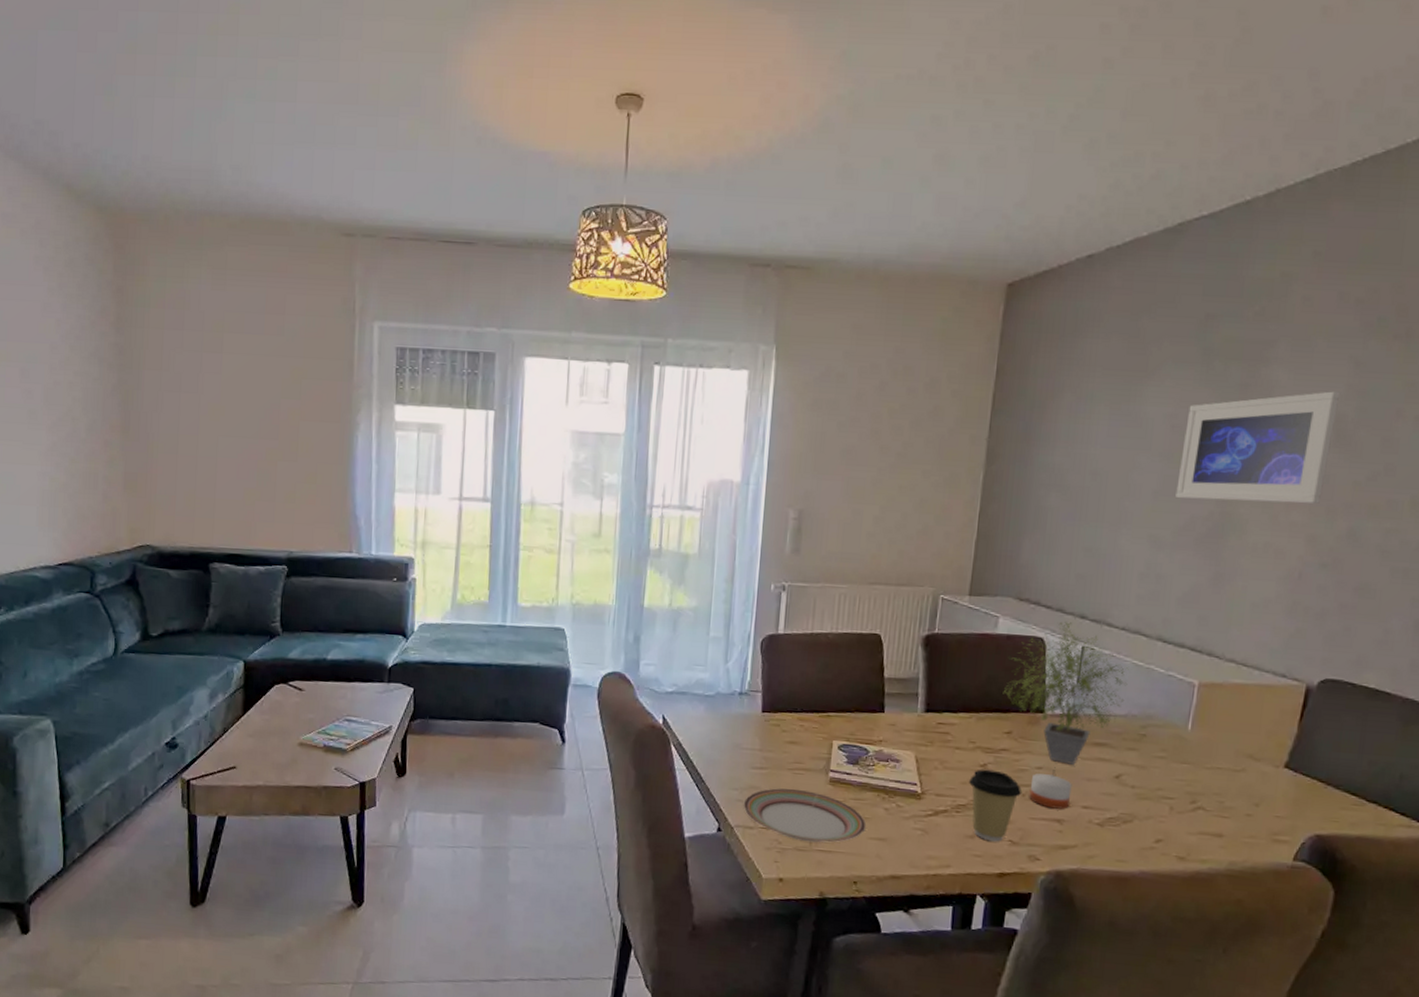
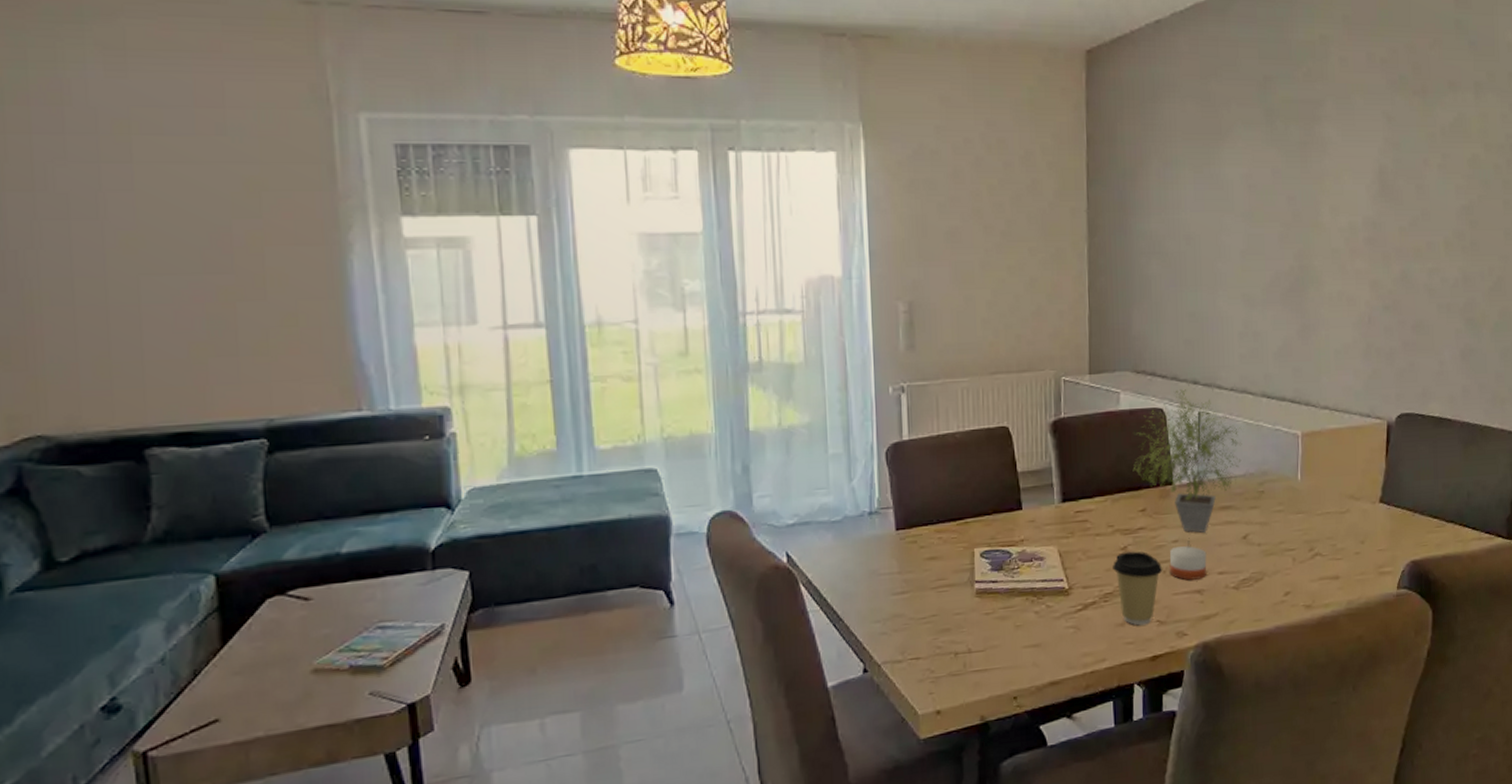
plate: present [743,788,867,843] -> none [888,608,1019,665]
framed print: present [1175,391,1339,504] -> none [1259,145,1379,257]

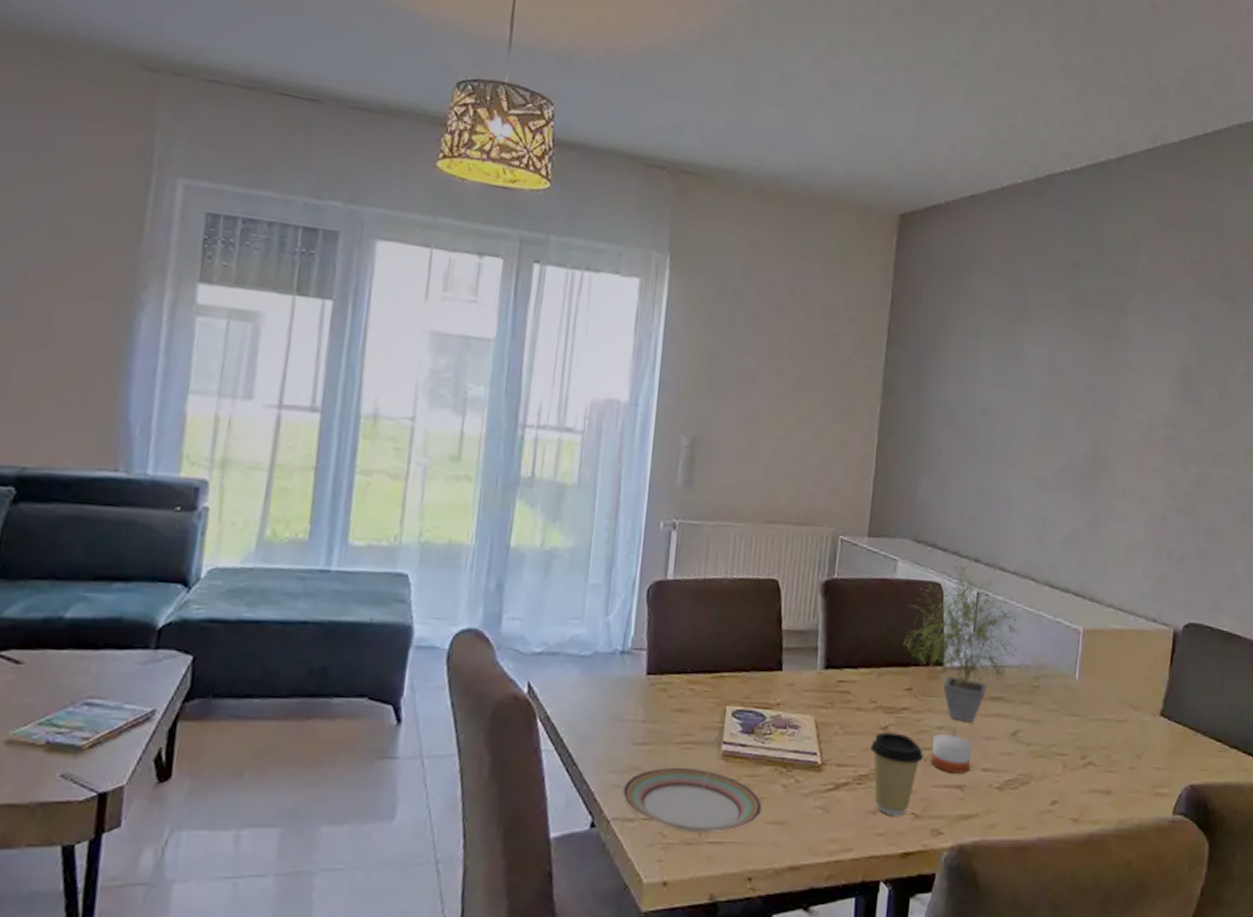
plate: none [888,608,1019,665] -> present [622,767,763,833]

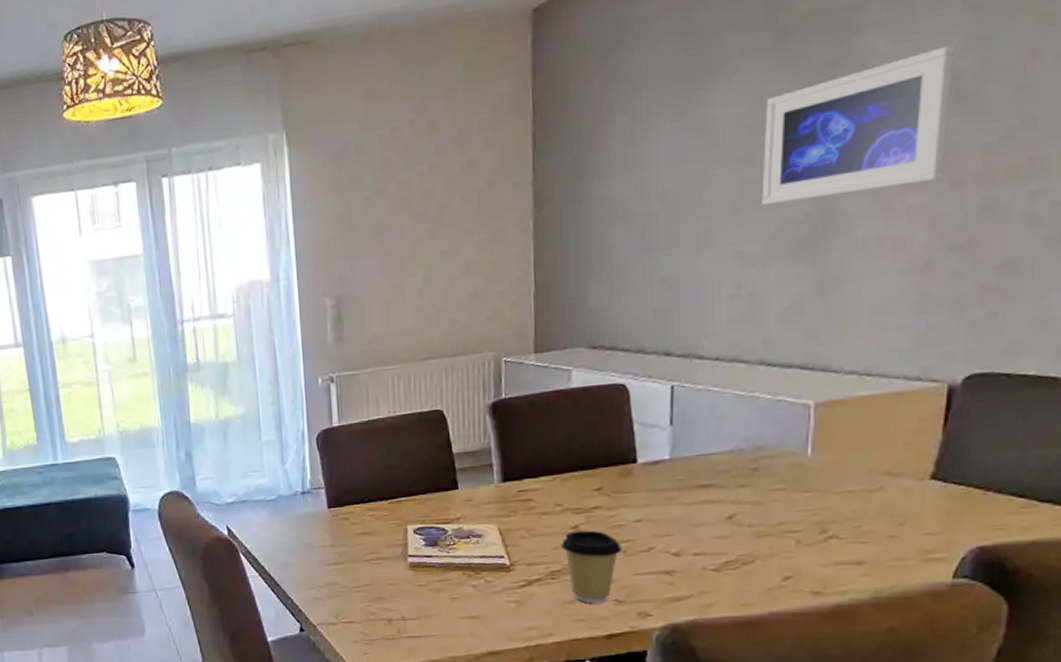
plate: present [622,767,763,833] -> none [322,579,456,630]
potted plant: present [902,566,1021,722] -> none [586,362,730,512]
candle: present [931,734,972,774] -> none [630,526,679,561]
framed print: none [1055,343,1183,450] -> present [762,45,954,206]

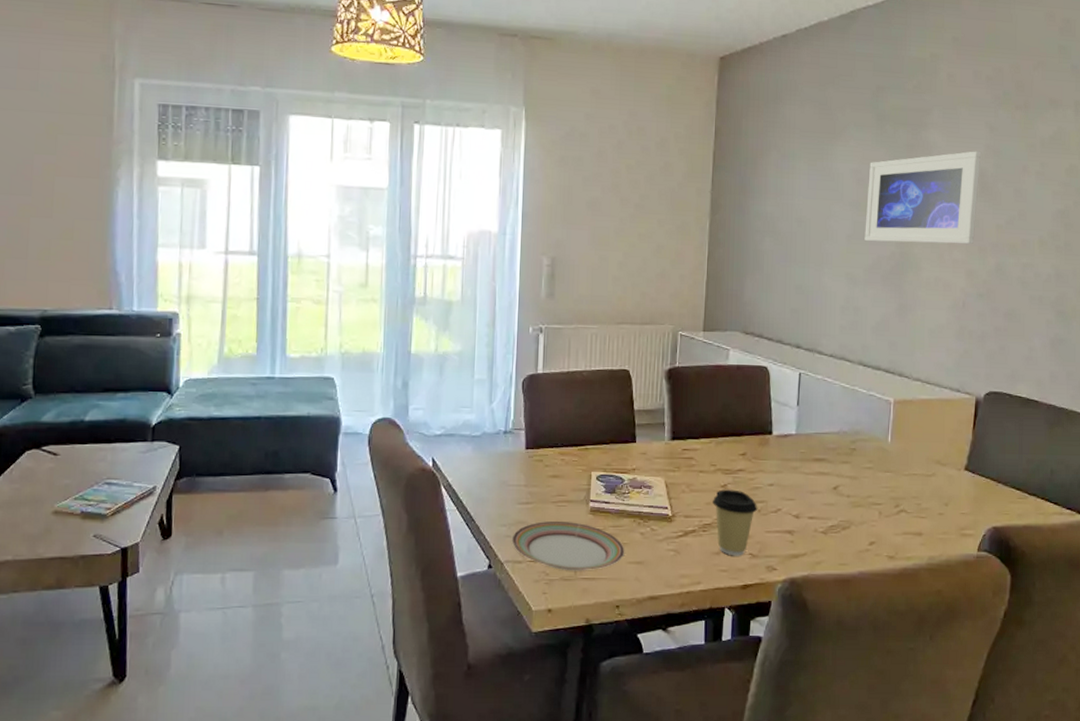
plate: none [322,579,456,630] -> present [511,520,625,571]

